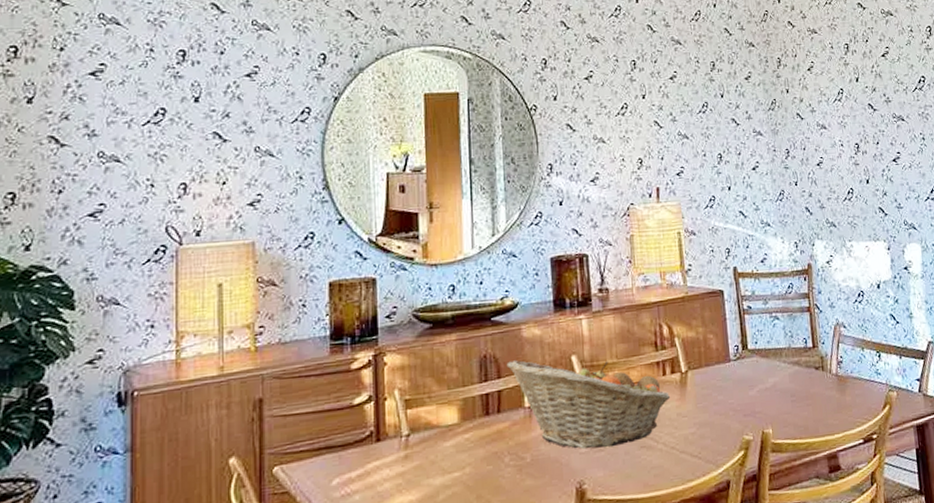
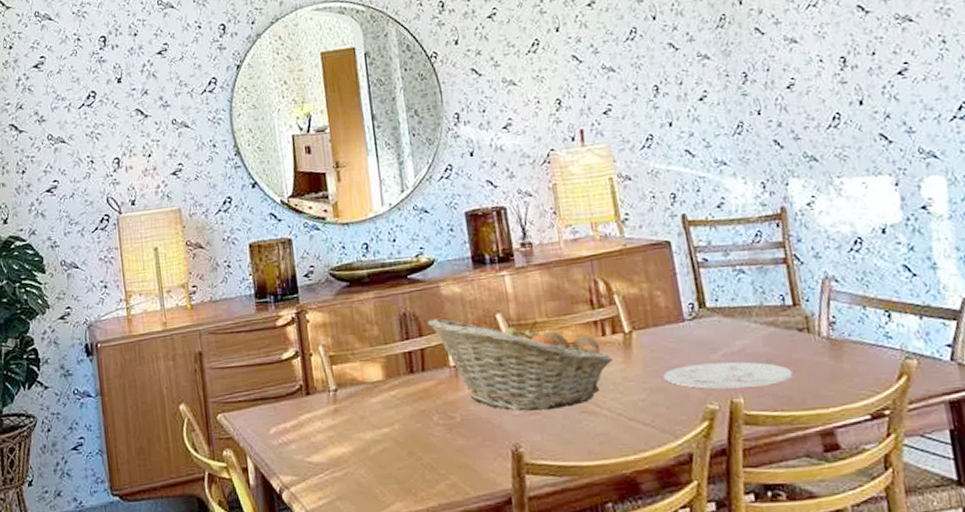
plate: none [710,396,811,421] -> present [662,361,794,389]

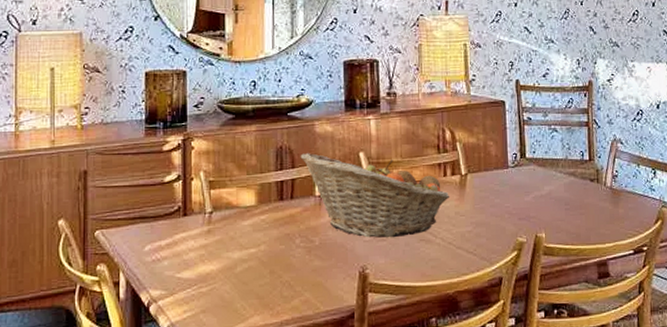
plate: present [662,361,794,389] -> none [486,203,584,225]

